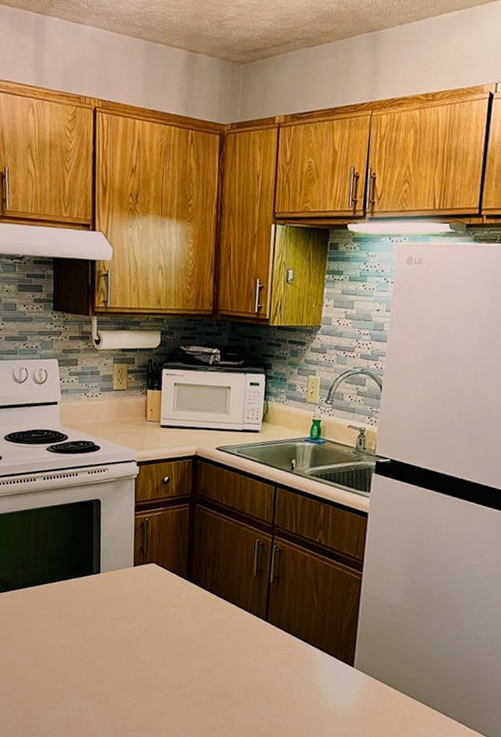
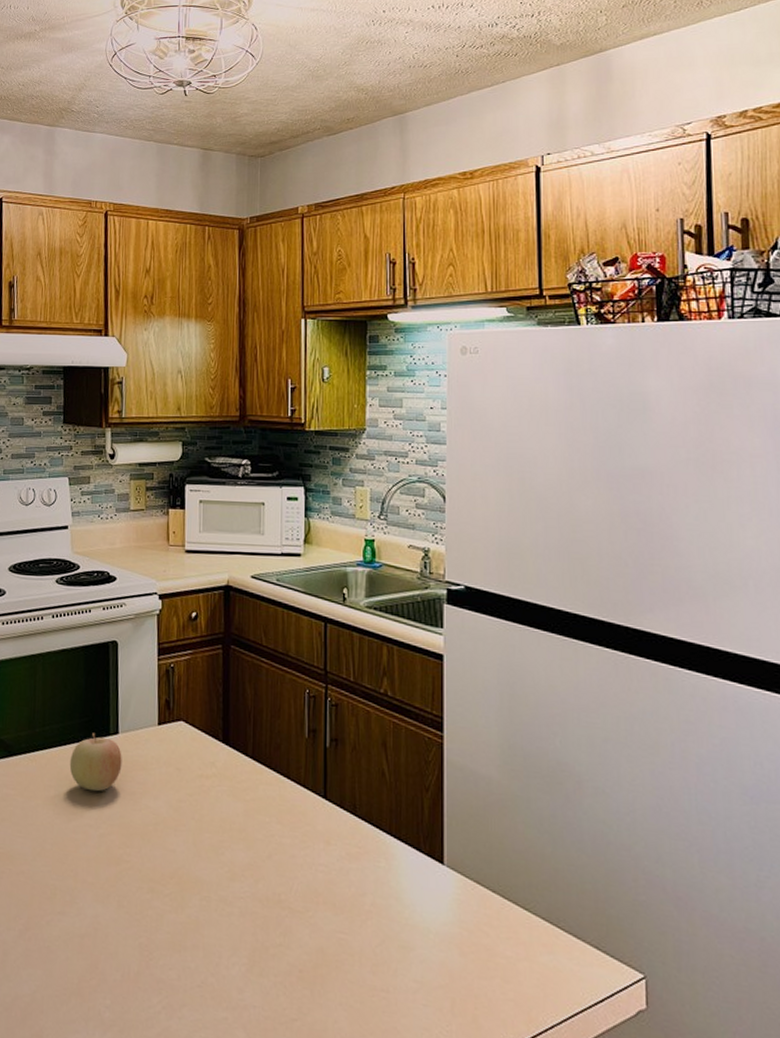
fruit: none [58,572,103,618] -> present [69,733,122,792]

